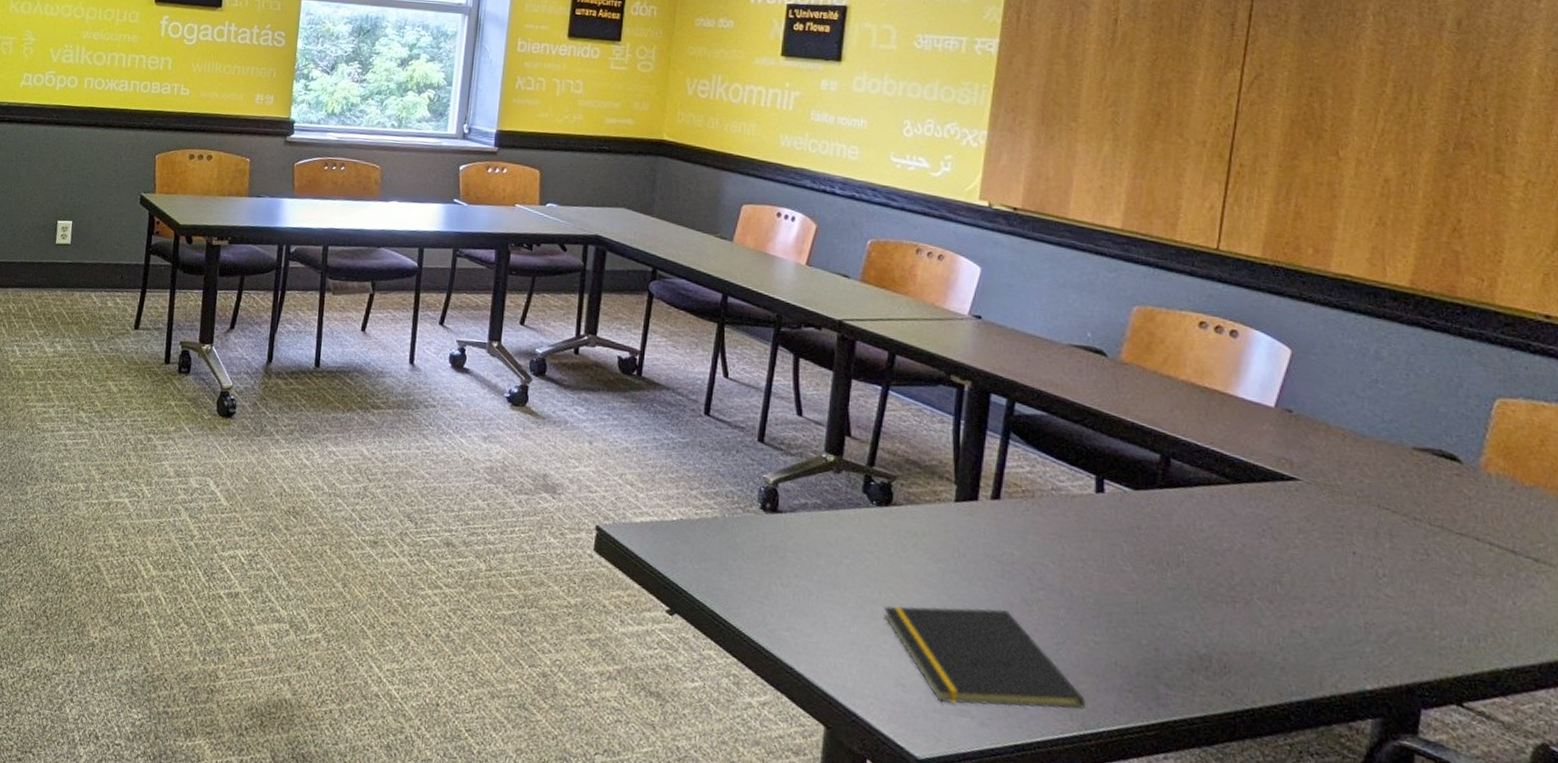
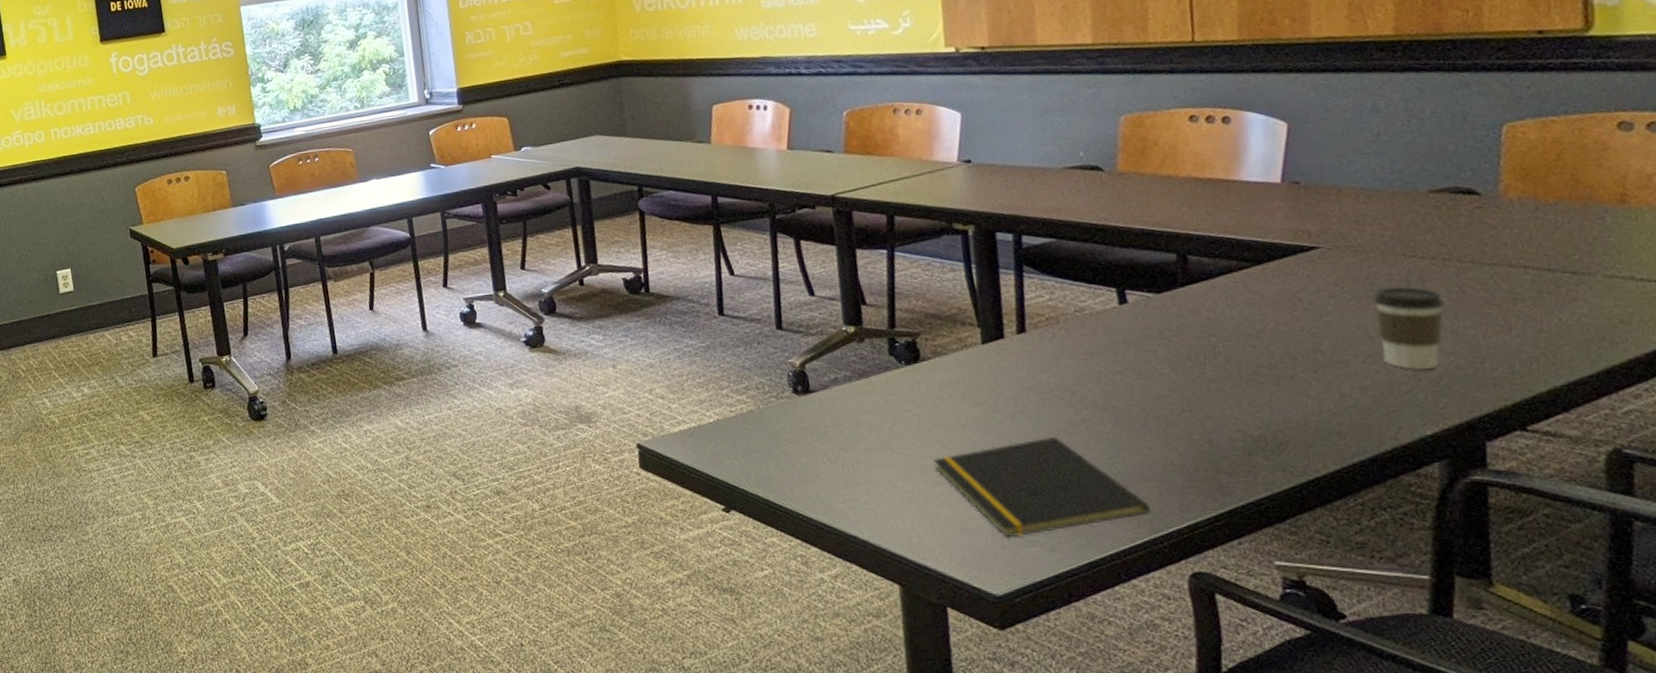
coffee cup: none [1339,533,1407,624] -> present [1372,286,1445,370]

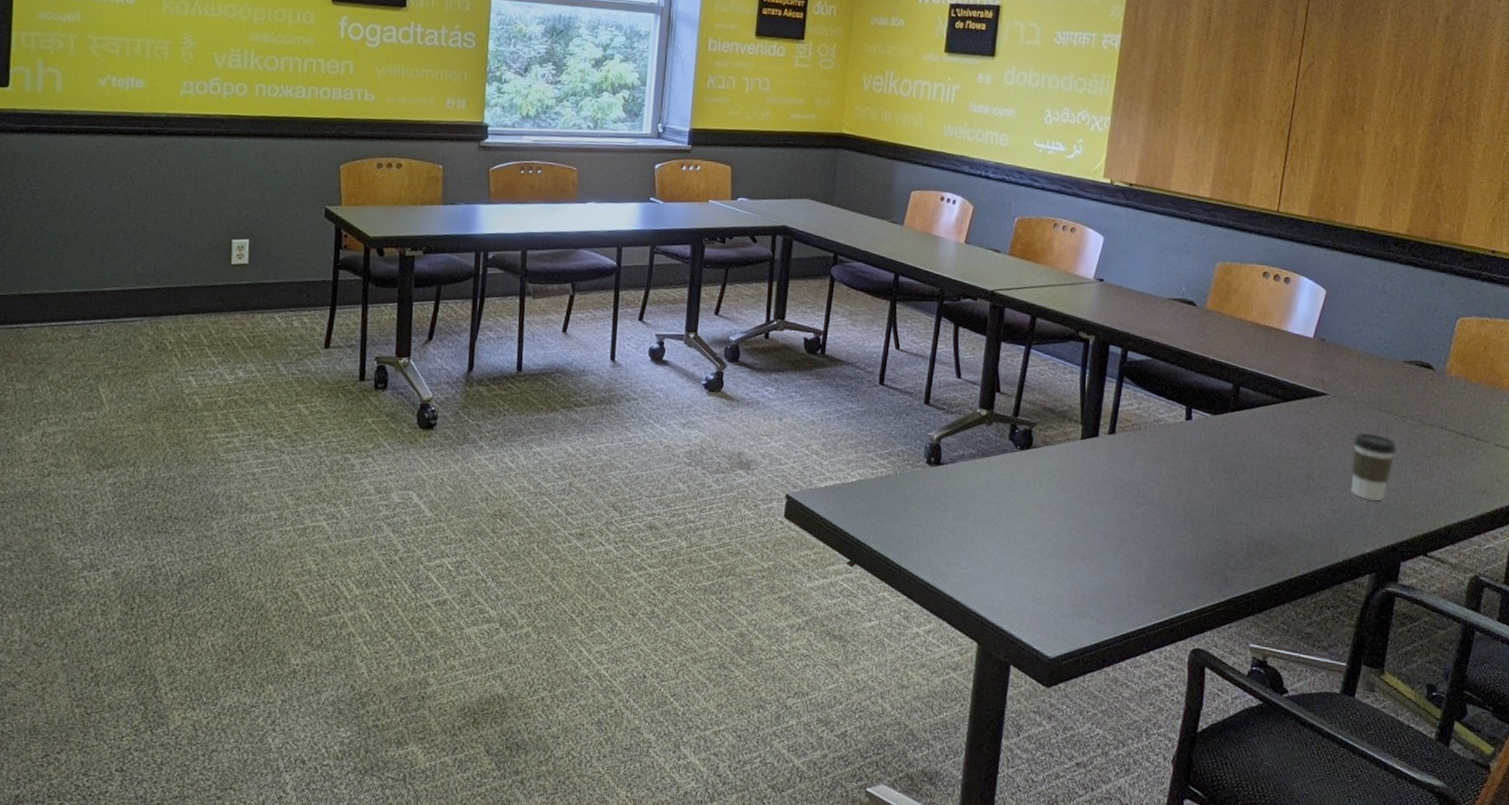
notepad: present [932,437,1151,538] -> none [1024,525,1174,609]

